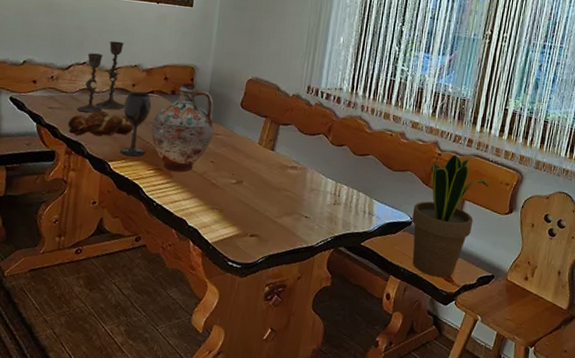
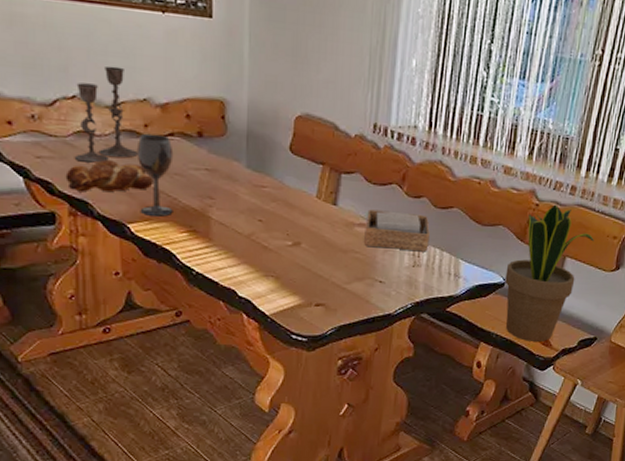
ceramic jug: present [151,83,214,172] -> none [177,121,259,234]
napkin holder: none [294,155,349,193] -> present [364,209,430,252]

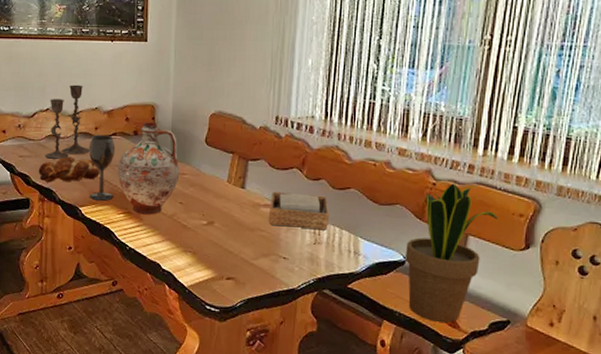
ceramic jug: none [177,121,259,234] -> present [117,122,180,215]

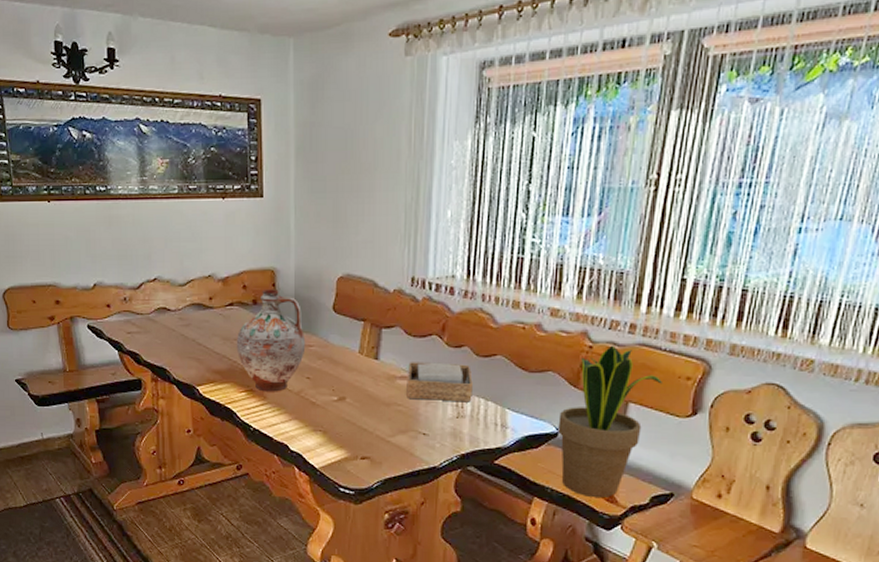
bread loaf: present [38,156,100,183] -> none [149,330,217,361]
candlestick: present [45,84,90,159] -> none [155,250,205,334]
wine glass: present [88,134,116,201] -> none [203,305,233,378]

